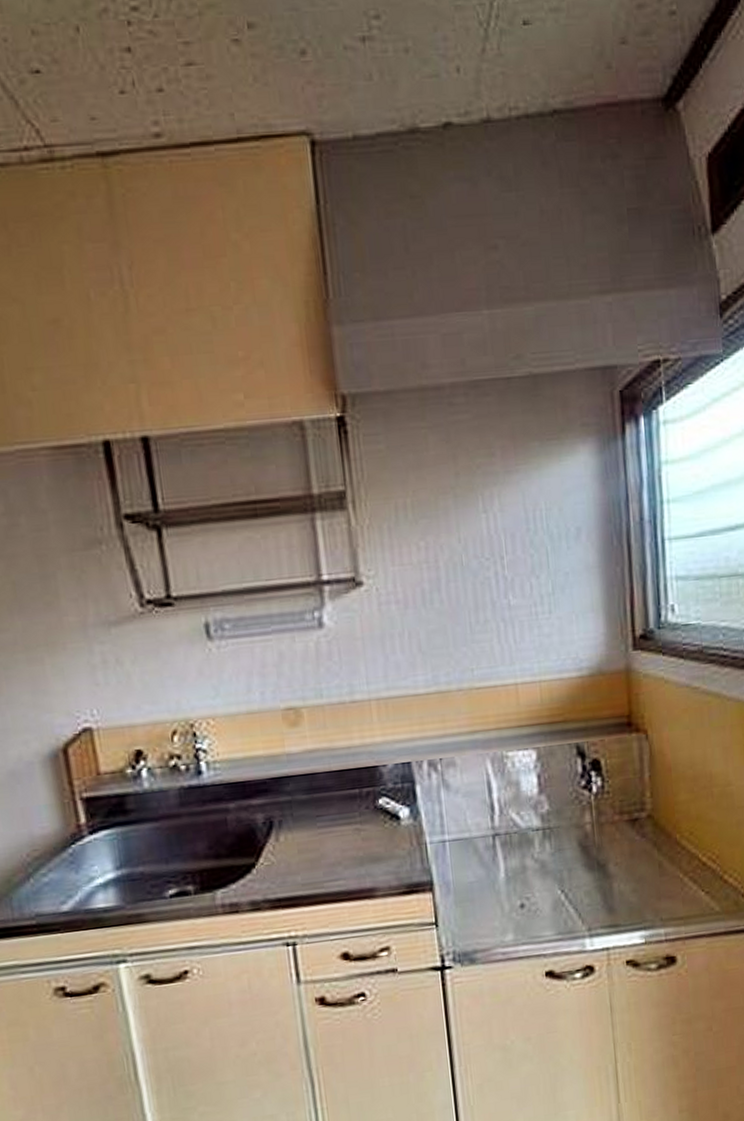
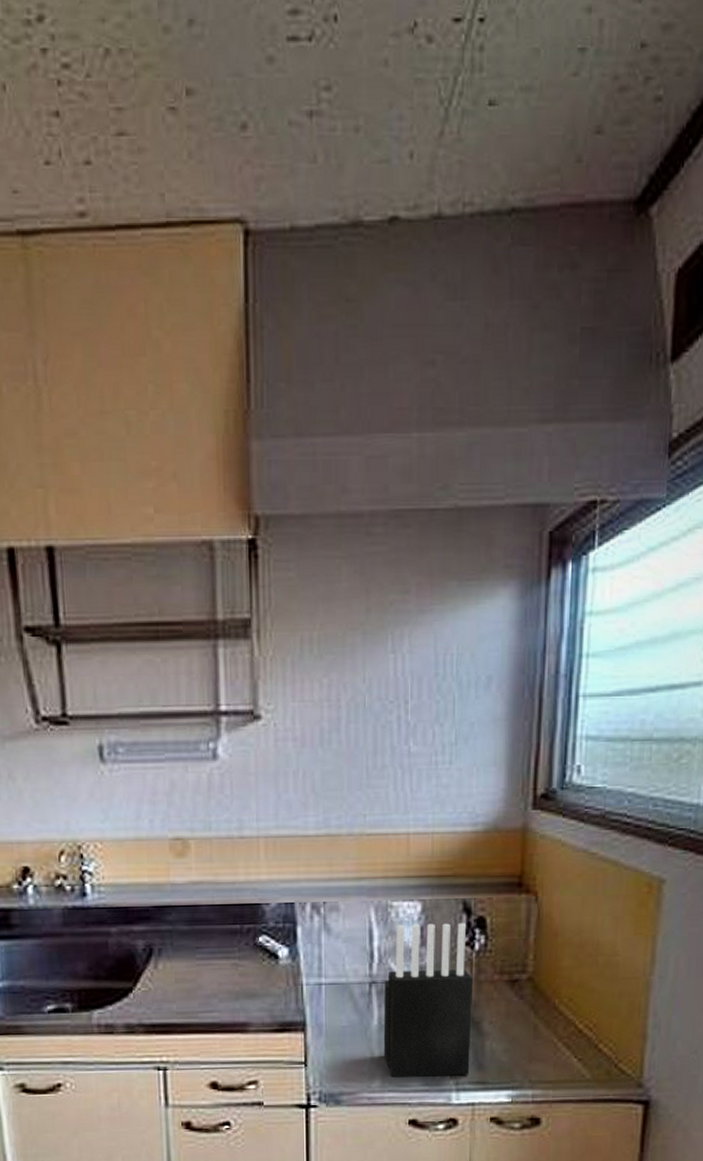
knife block: none [507,767,601,930] -> present [383,923,473,1078]

